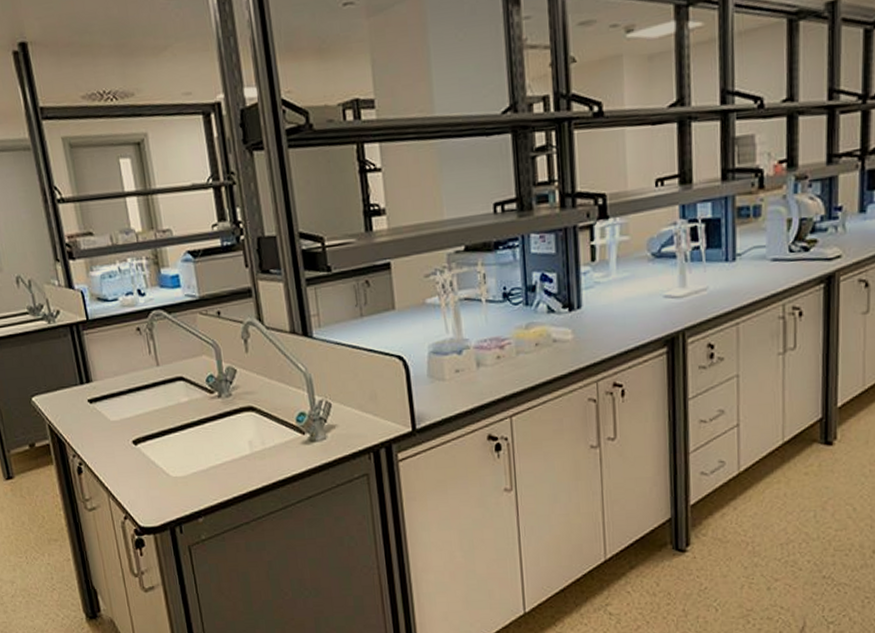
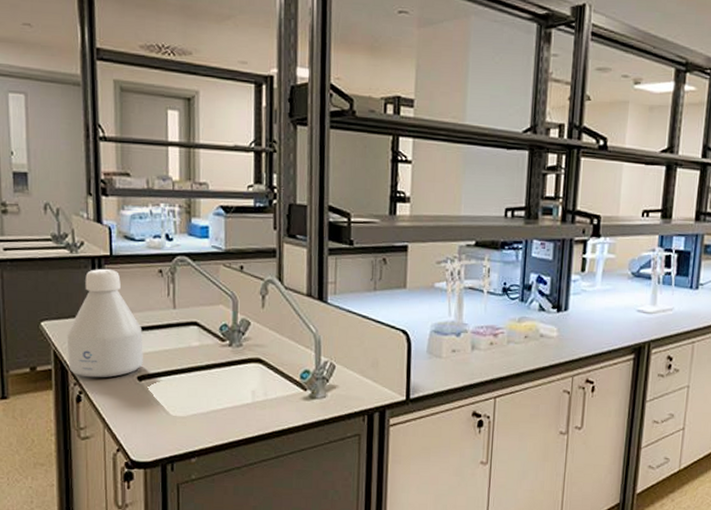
bottle: none [58,334,136,448] -> present [67,268,143,378]

